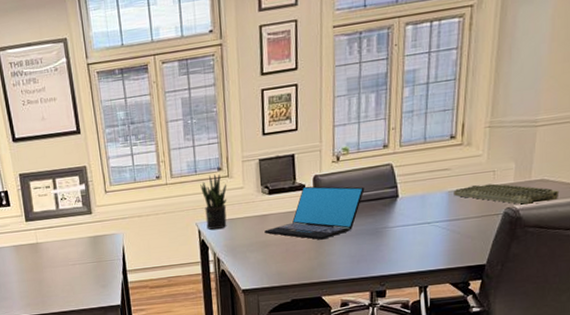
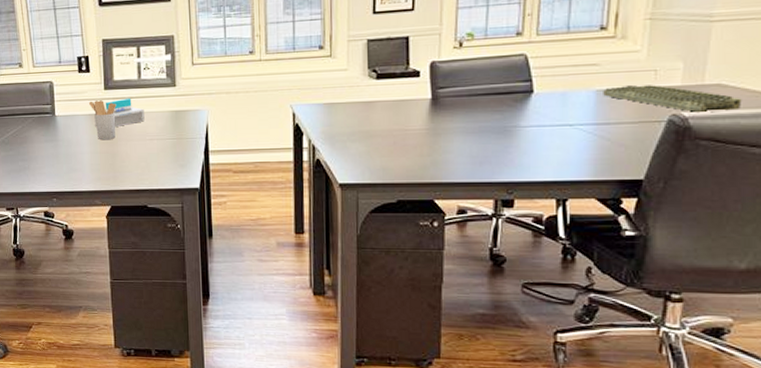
utensil holder: none [12,232,40,269] -> present [89,100,116,140]
tissue box: none [19,227,66,256] -> present [94,98,145,128]
potted plant: present [200,173,227,230] -> none [298,52,329,113]
laptop: present [264,186,365,240] -> none [369,73,492,135]

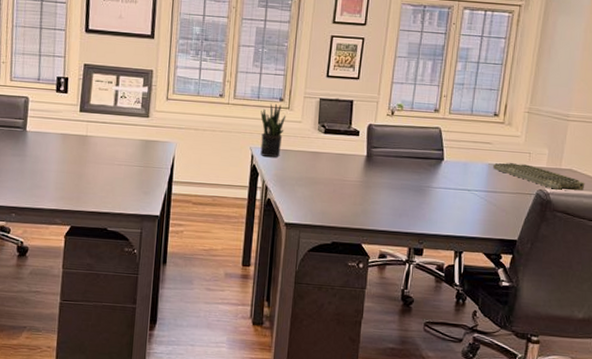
utensil holder: present [89,100,116,140] -> none [63,121,90,161]
tissue box: present [94,98,145,128] -> none [65,122,116,150]
potted plant: none [298,52,329,113] -> present [260,103,287,157]

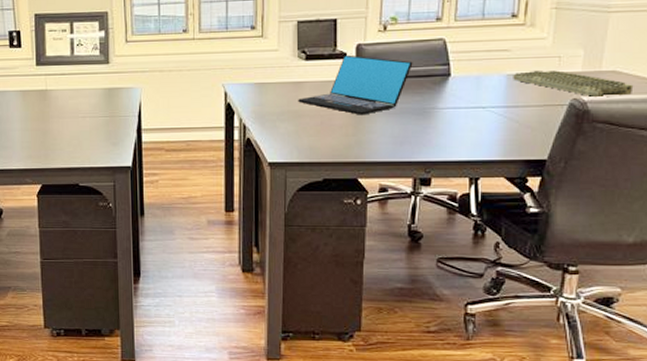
potted plant: present [260,103,287,157] -> none [231,32,260,93]
laptop: none [315,132,414,187] -> present [298,55,413,115]

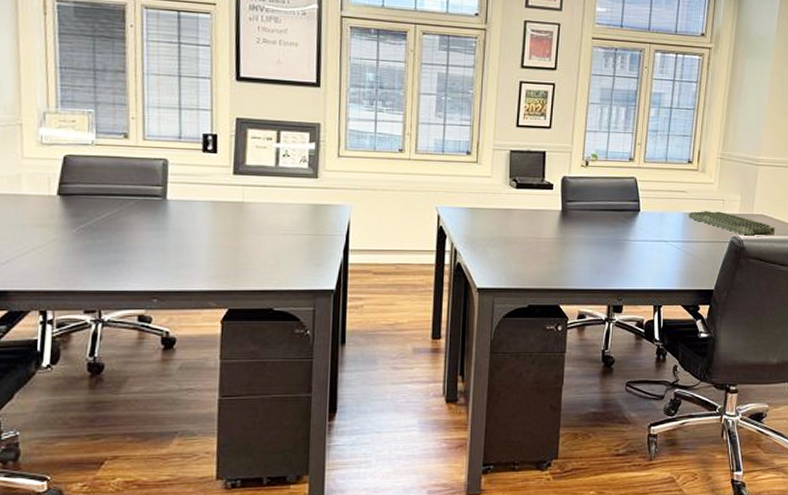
laptop: present [298,55,413,115] -> none [508,186,609,244]

